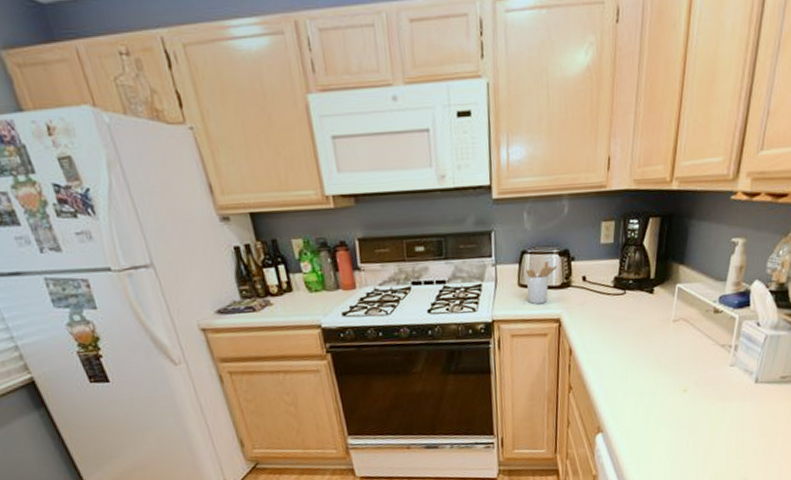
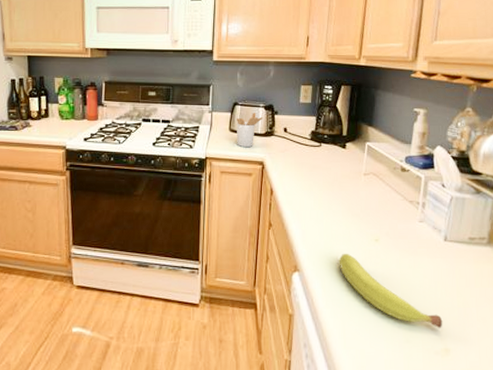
fruit: none [644,407,748,470] -> present [339,253,443,329]

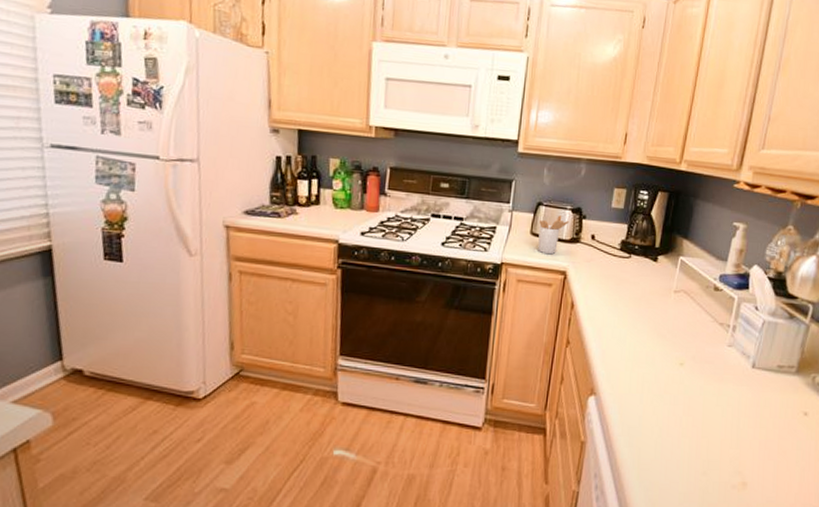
fruit: present [339,253,443,329] -> none [639,376,743,462]

